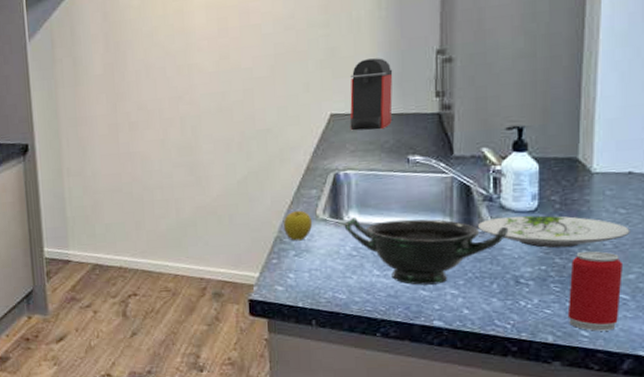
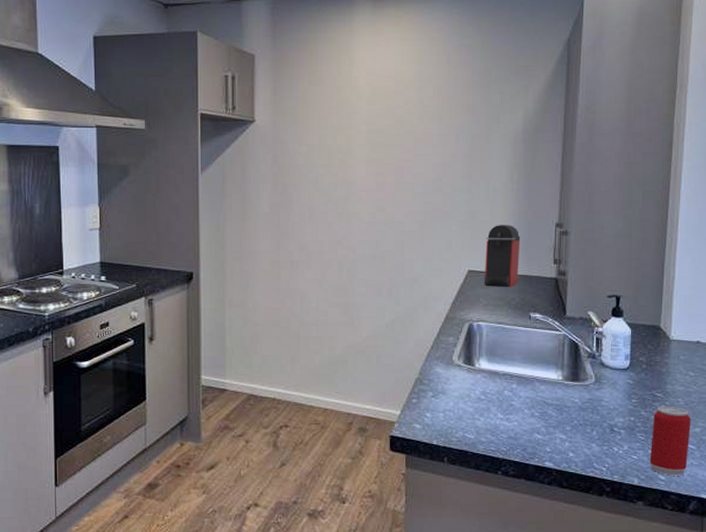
apple: present [283,210,313,241] -> none [423,355,449,383]
bowl: present [344,218,509,285] -> none [475,365,607,429]
plate: present [477,215,630,248] -> none [582,372,697,403]

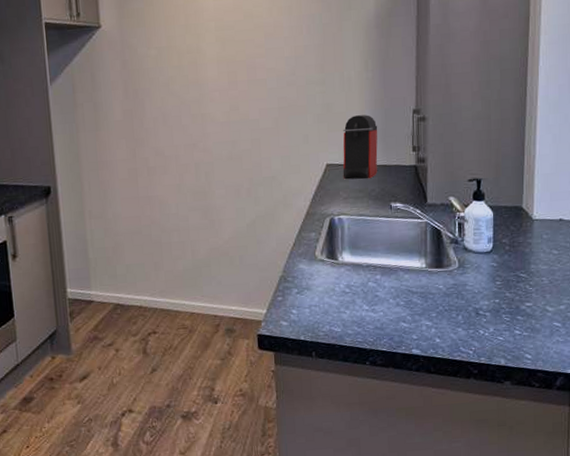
beverage can: present [649,407,691,476] -> none [515,286,556,354]

